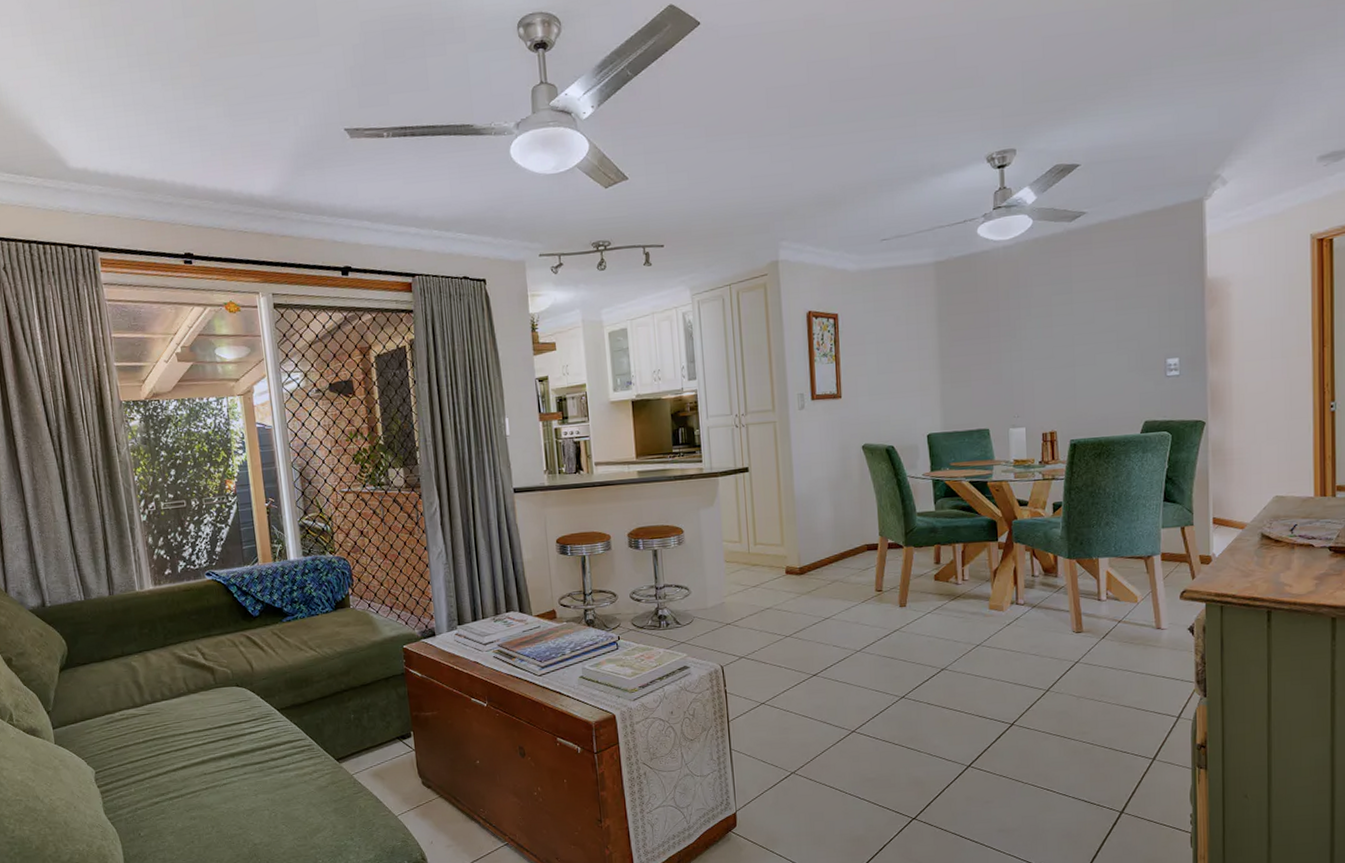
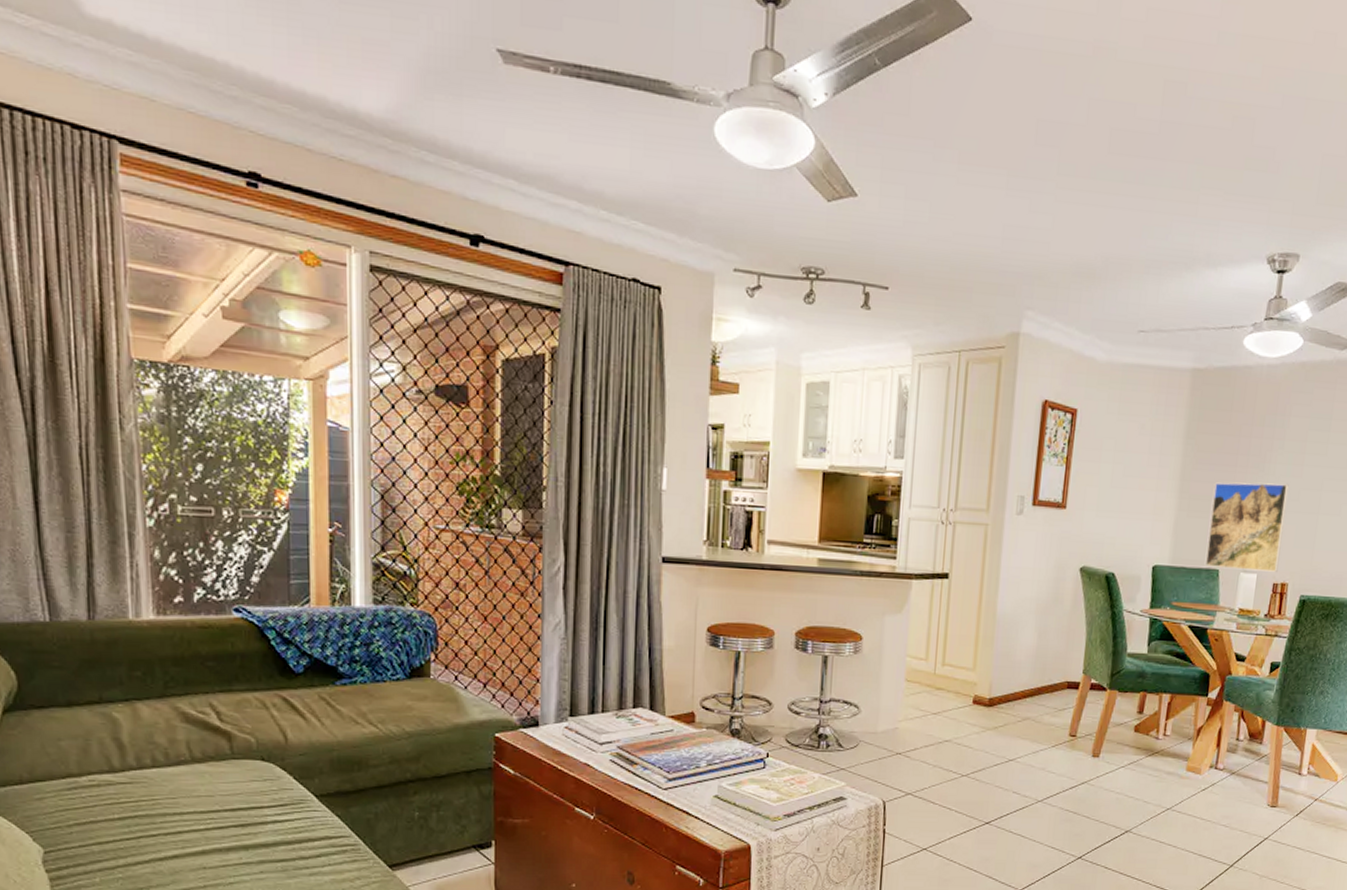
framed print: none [973,345,1045,428] -> present [1204,482,1289,572]

